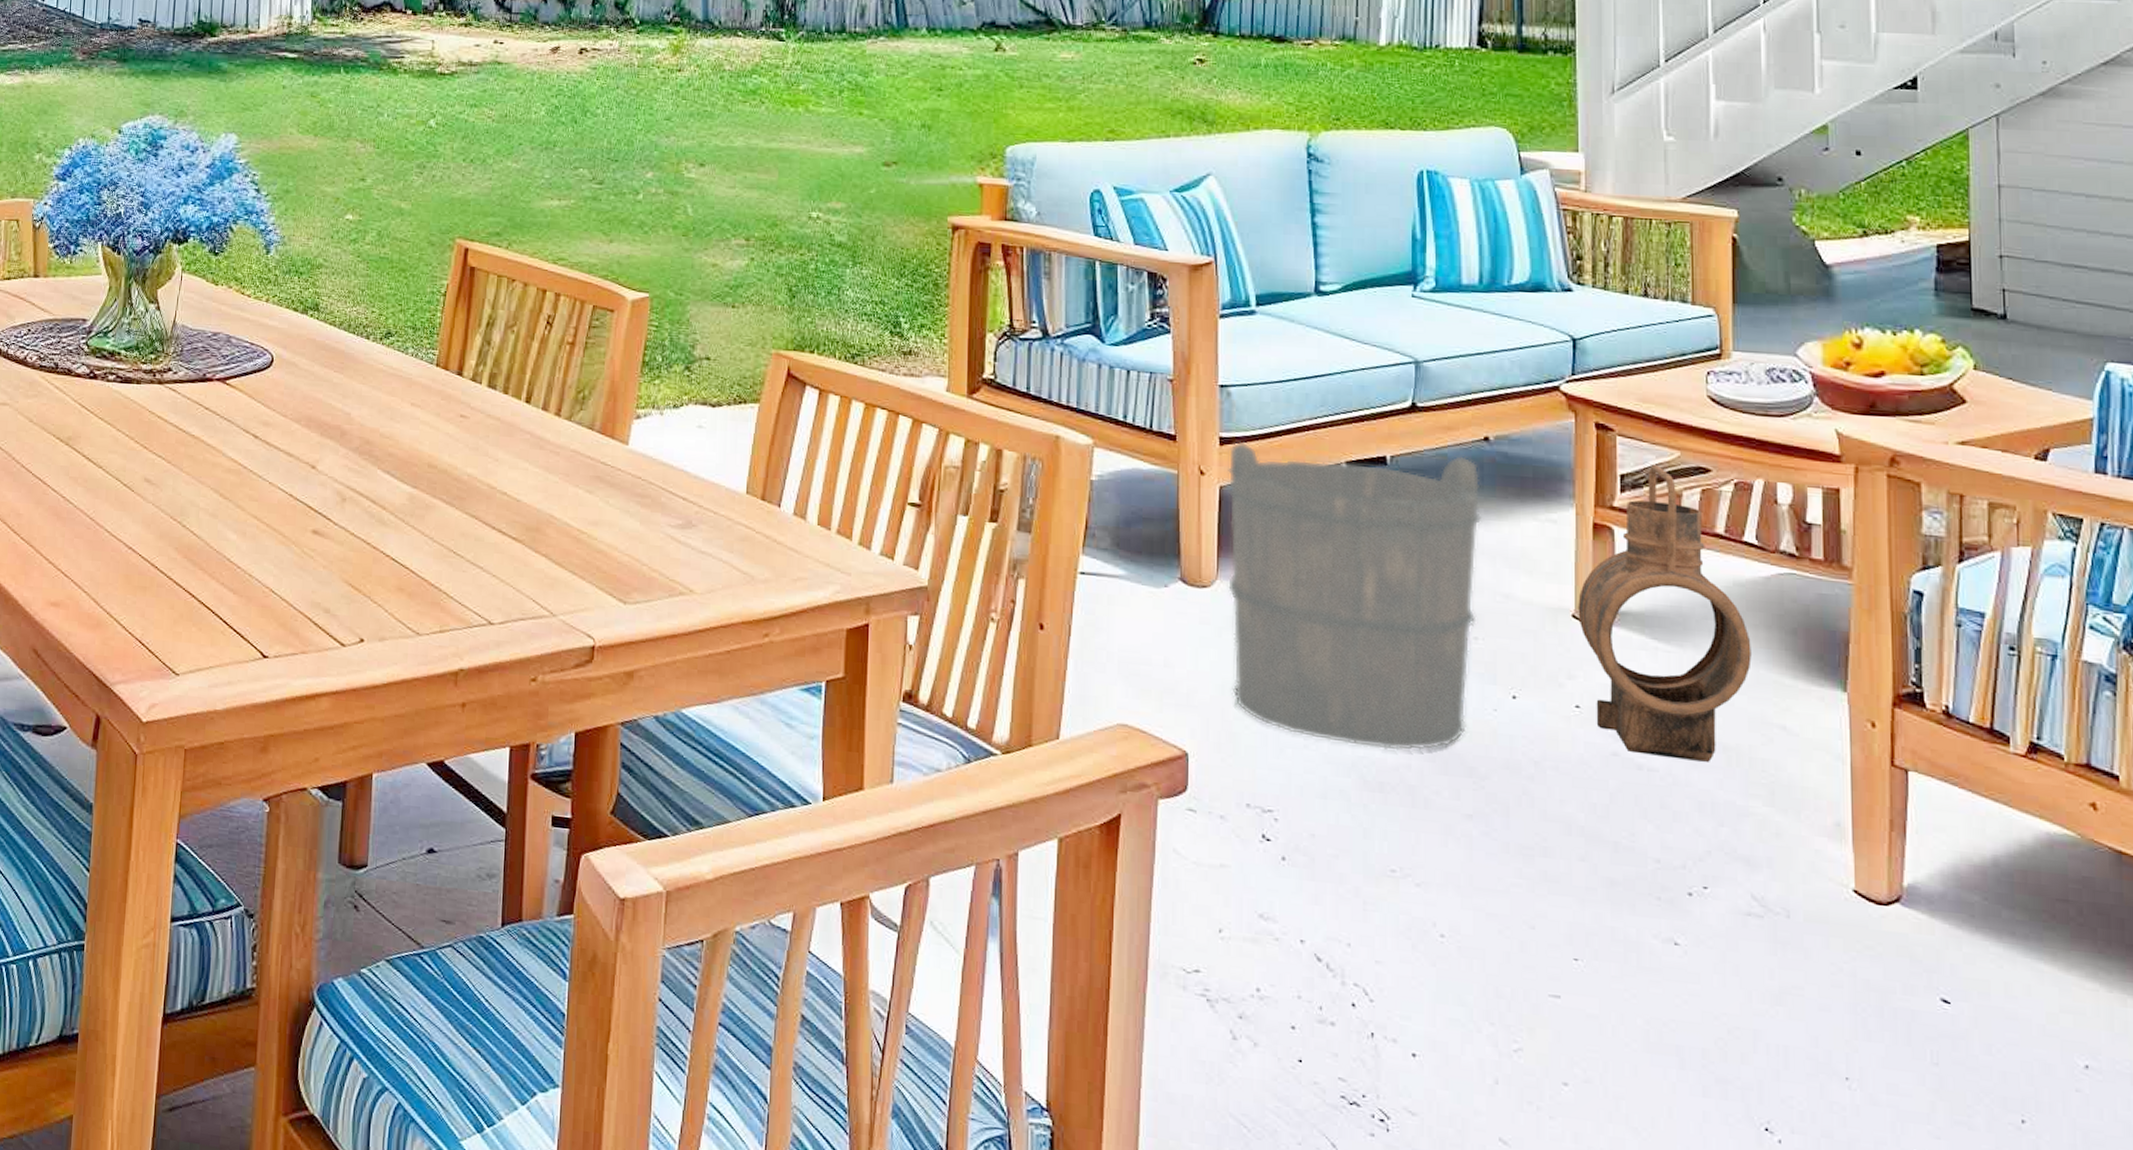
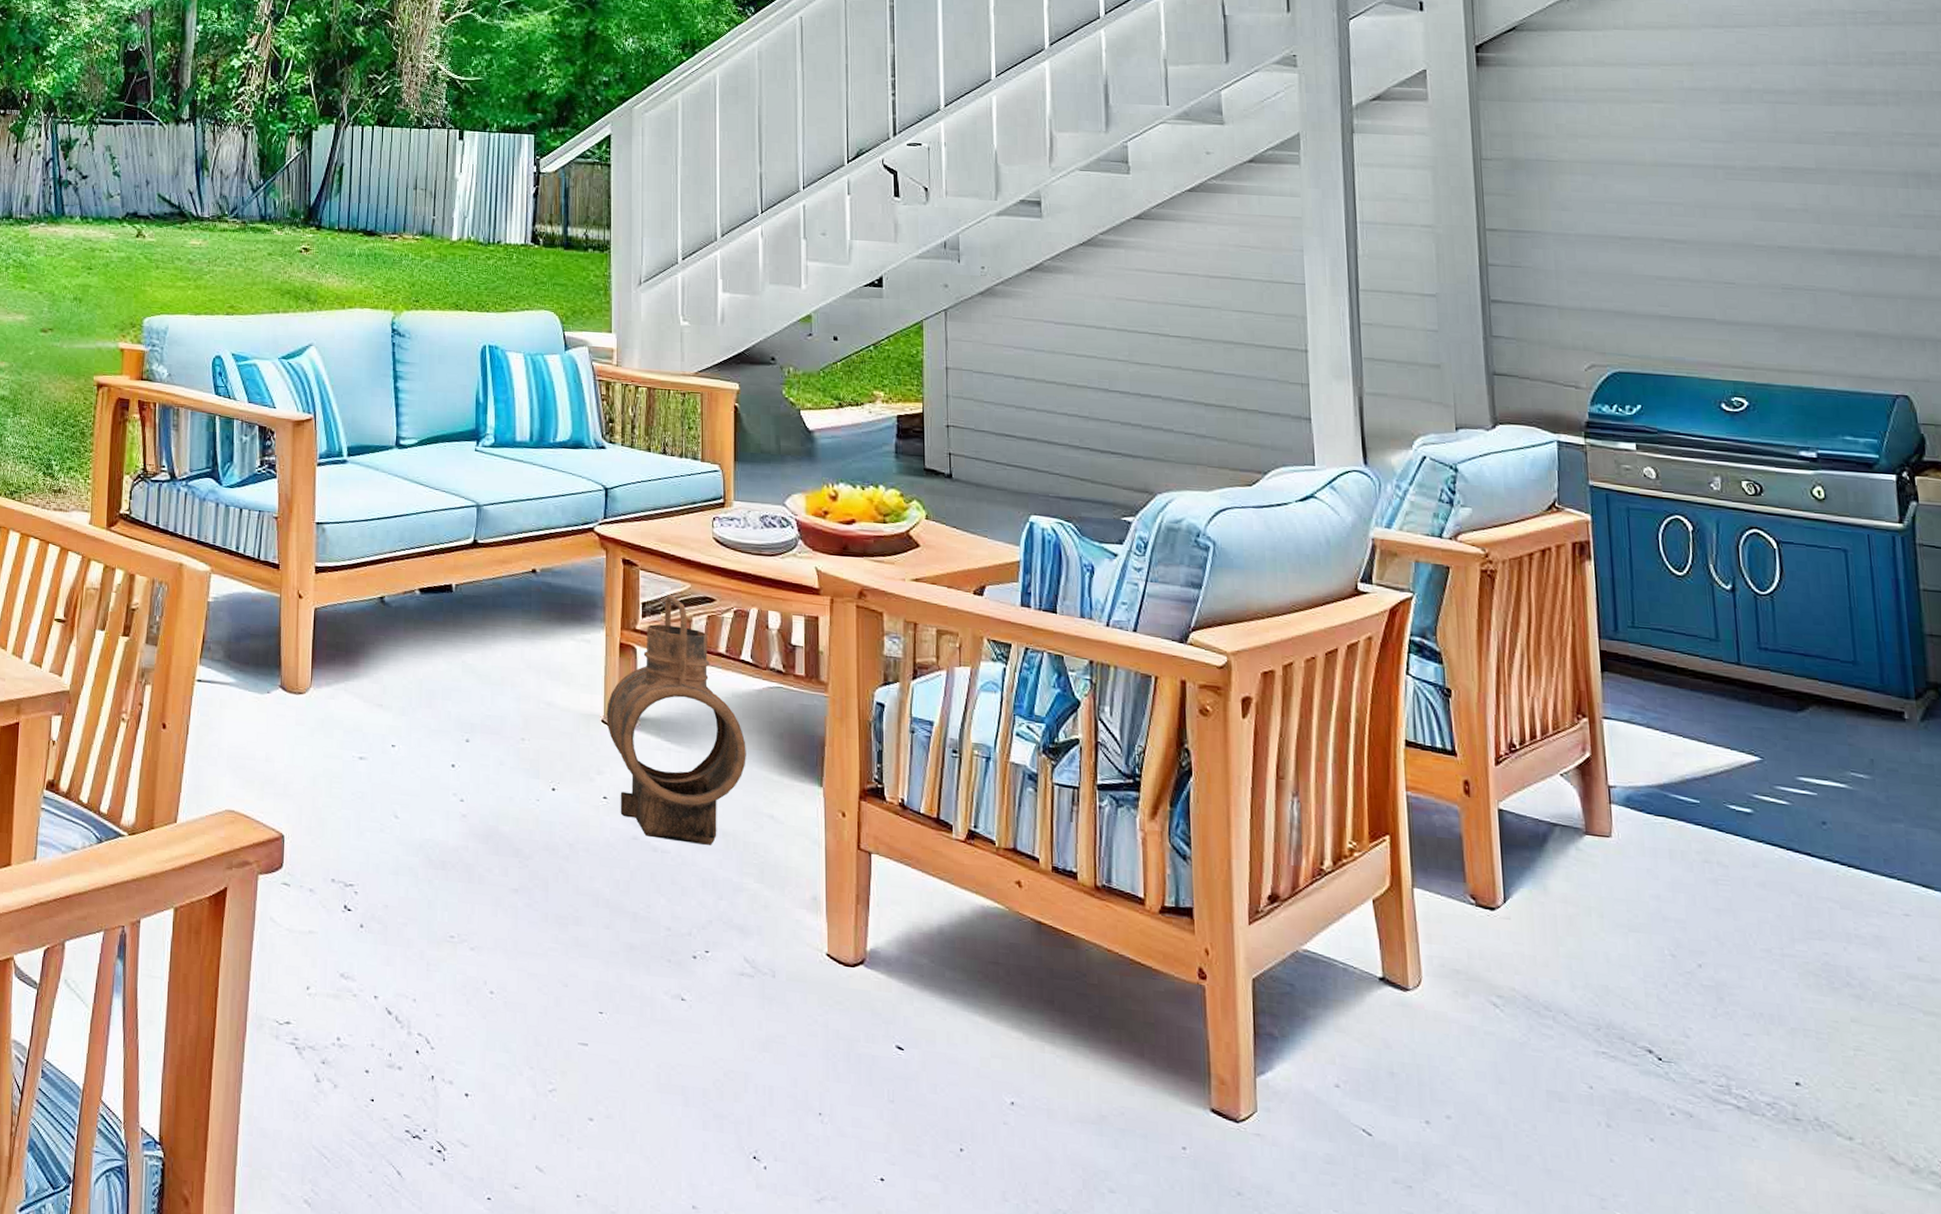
bucket: present [1226,441,1482,752] -> none [319,570,530,835]

